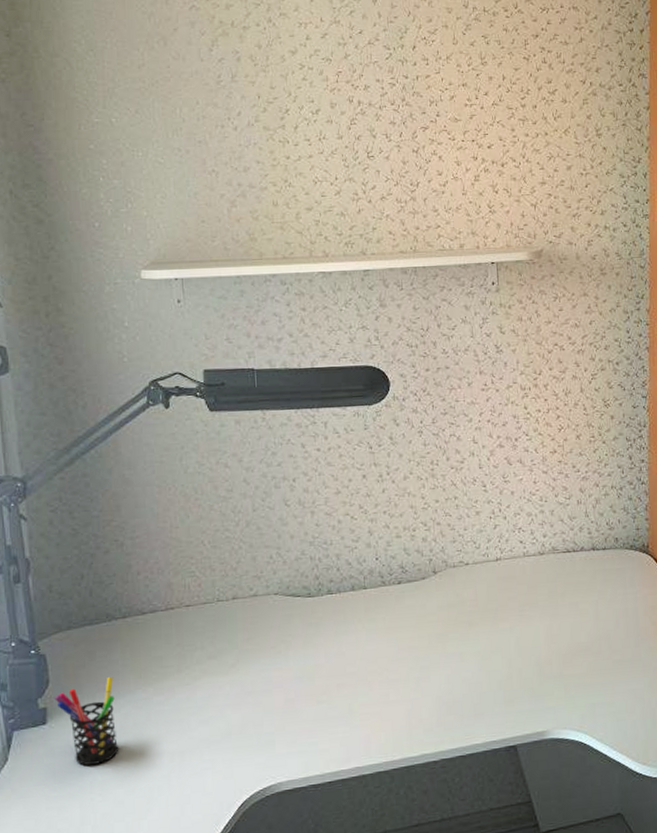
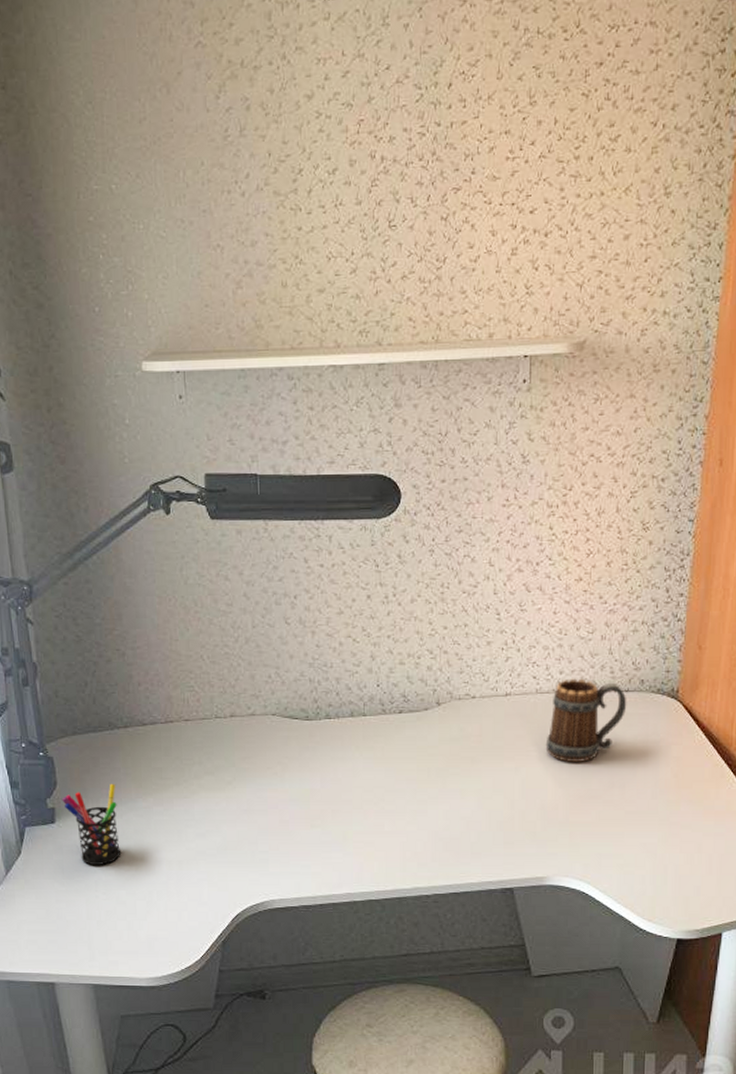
mug: none [536,540,605,619] -> present [545,678,627,763]

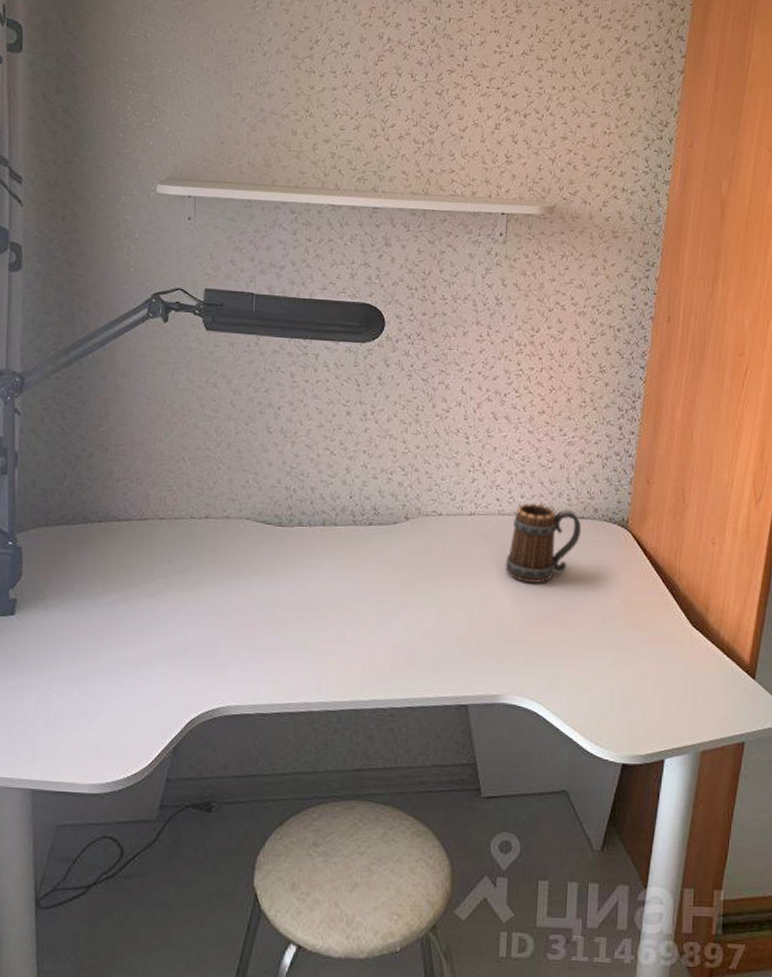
pen holder: present [62,784,122,865] -> none [25,578,83,661]

